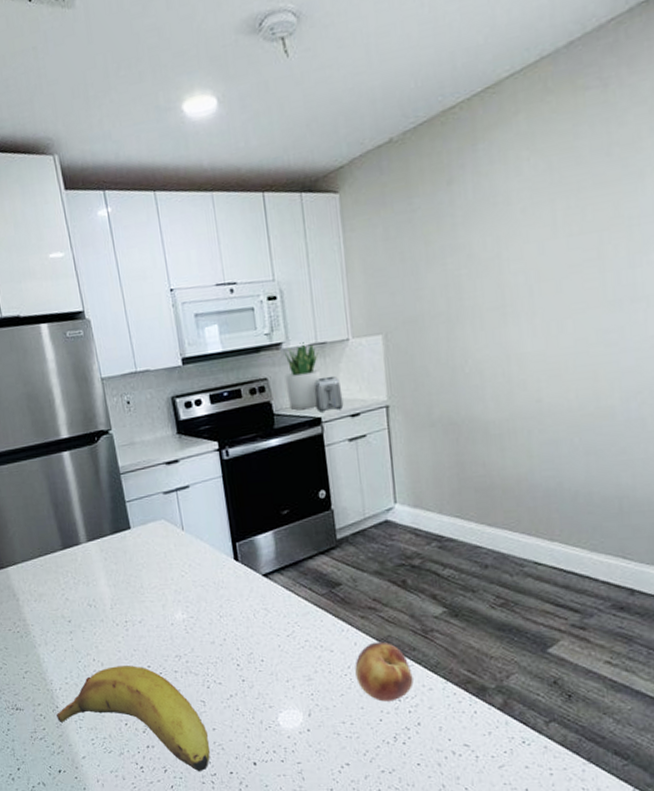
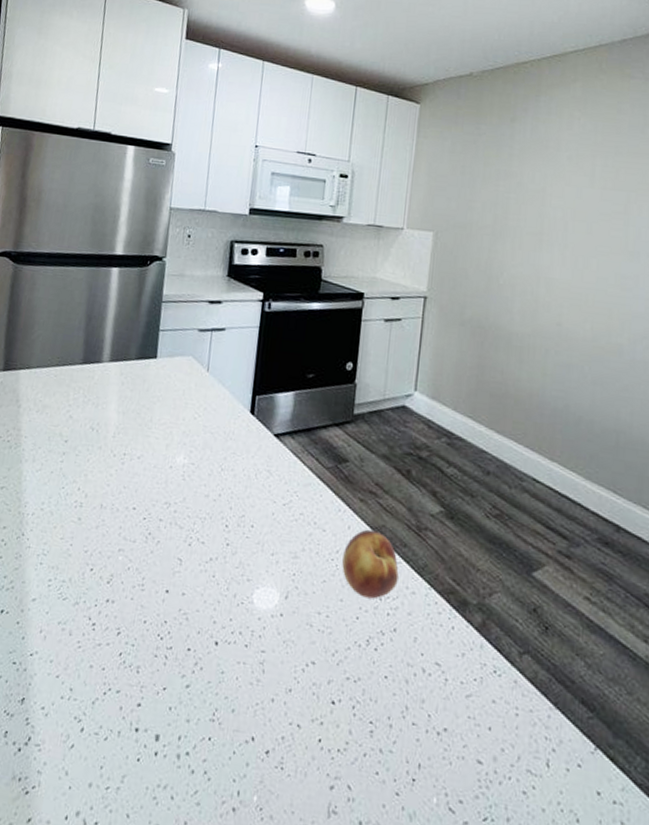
fruit: present [56,665,211,772] -> none [19,500,176,643]
planter: present [283,342,320,410] -> none [337,221,375,282]
toaster: present [313,375,344,413] -> none [361,256,388,291]

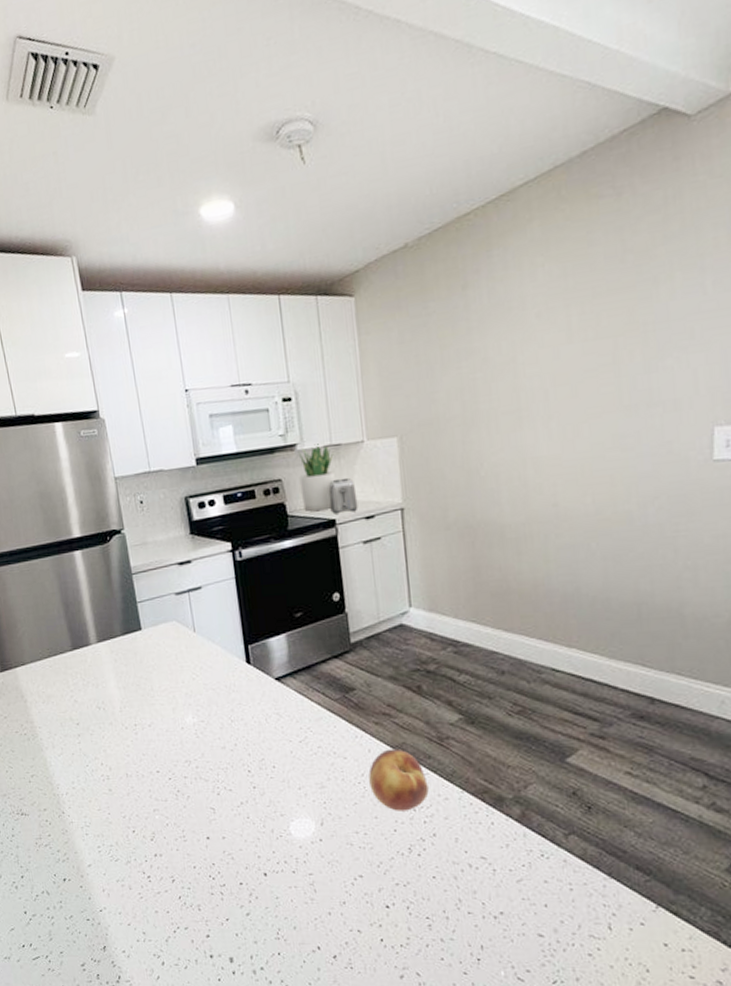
planter: none [337,221,375,282] -> present [298,444,335,511]
toaster: none [361,256,388,291] -> present [328,477,358,514]

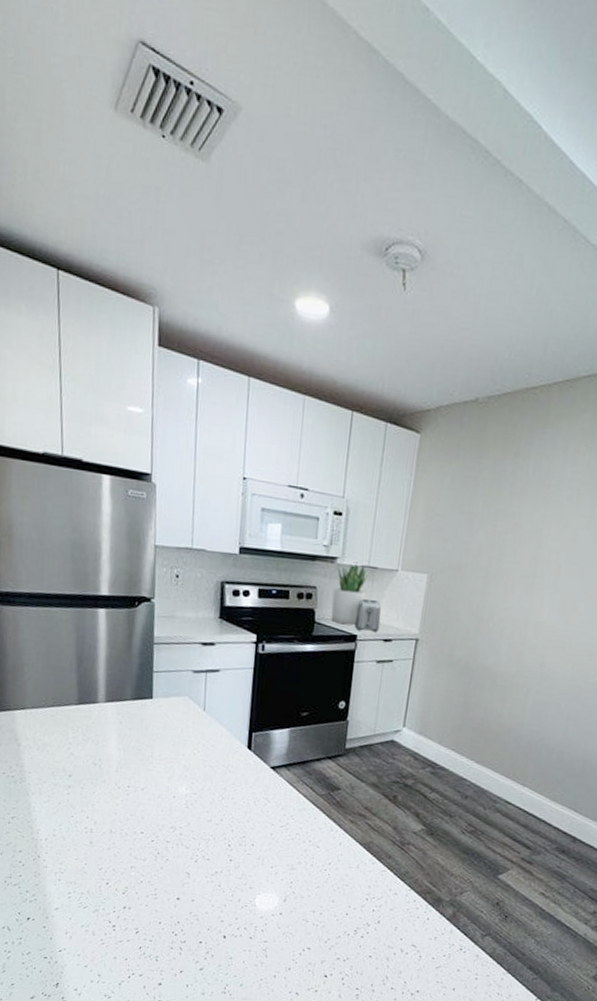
fruit: present [368,749,429,811] -> none [334,845,383,900]

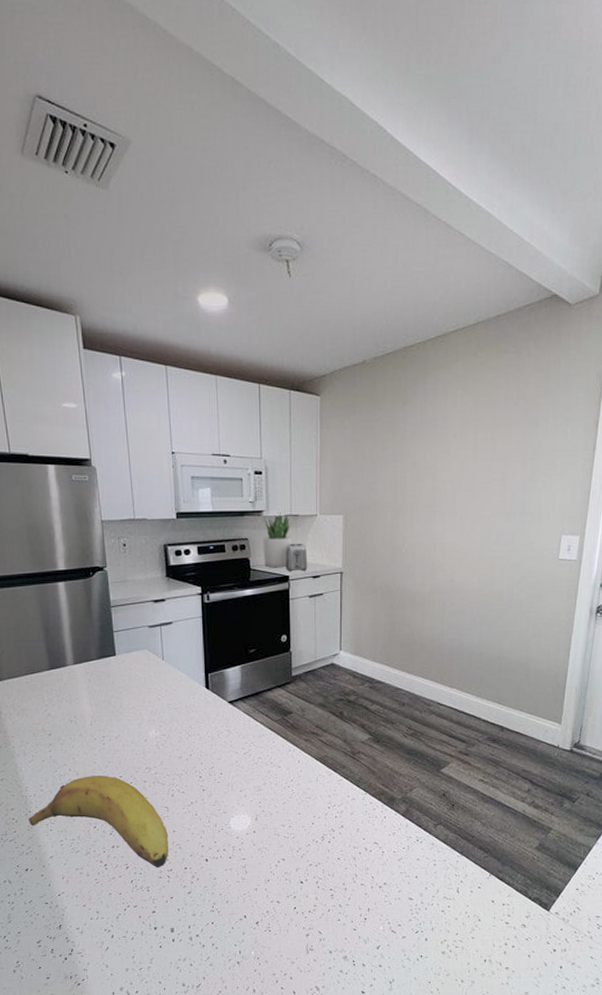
fruit: none [37,826,187,938] -> present [29,775,169,868]

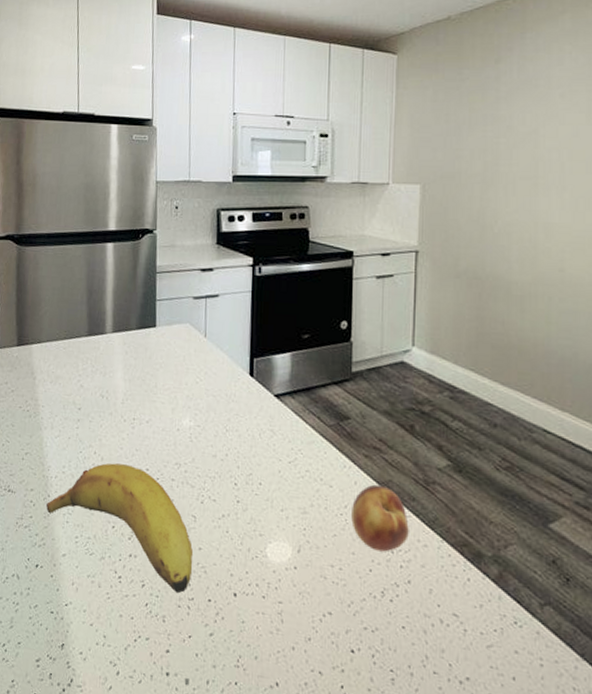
planter: present [263,513,292,567] -> none [324,179,360,241]
toaster: present [285,543,308,572] -> none [350,214,377,248]
fruit: none [297,760,341,809] -> present [351,484,409,552]

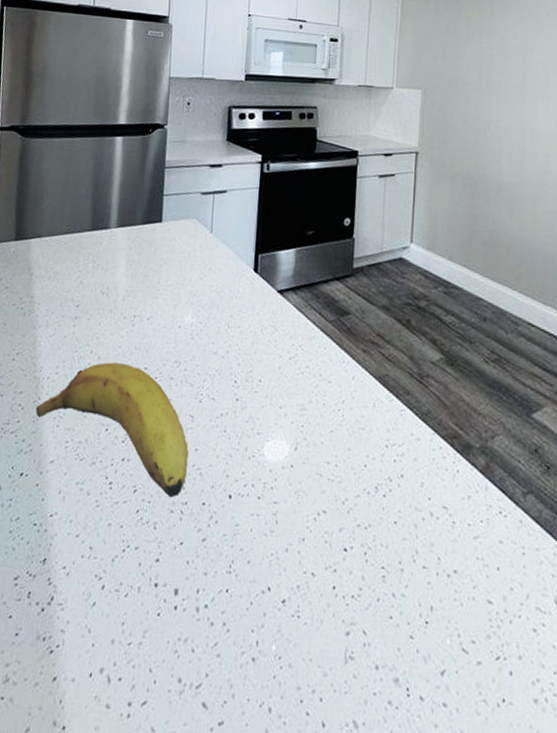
fruit: present [351,484,409,552] -> none [348,379,403,447]

